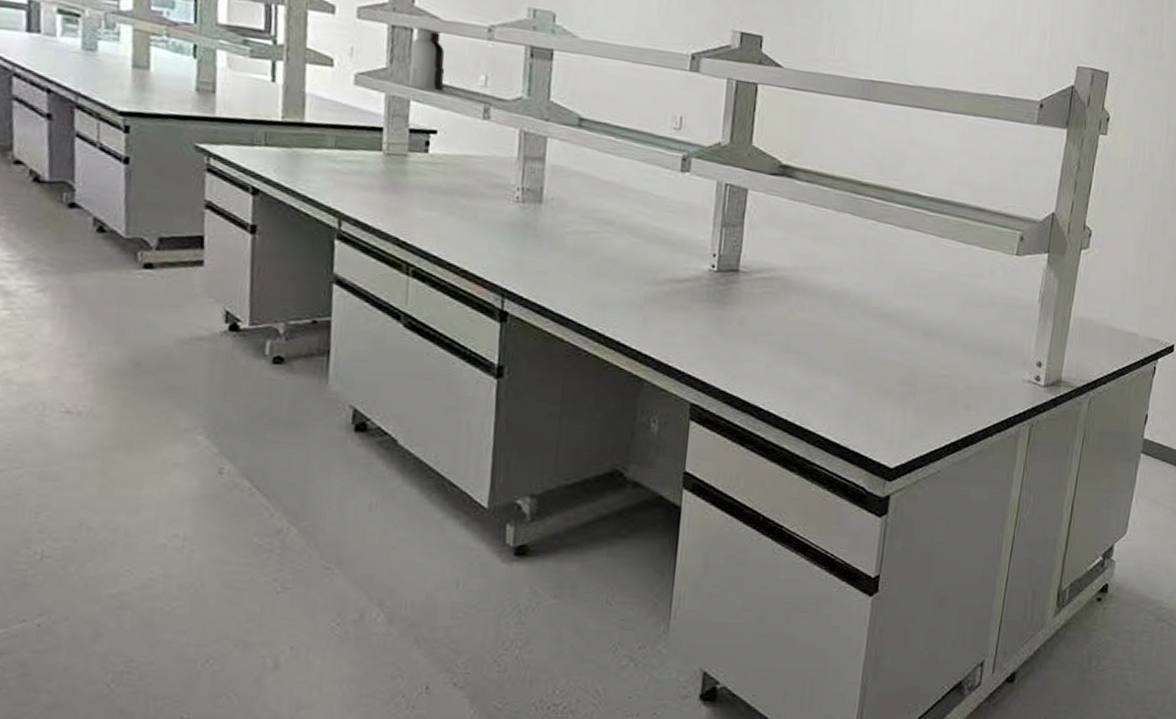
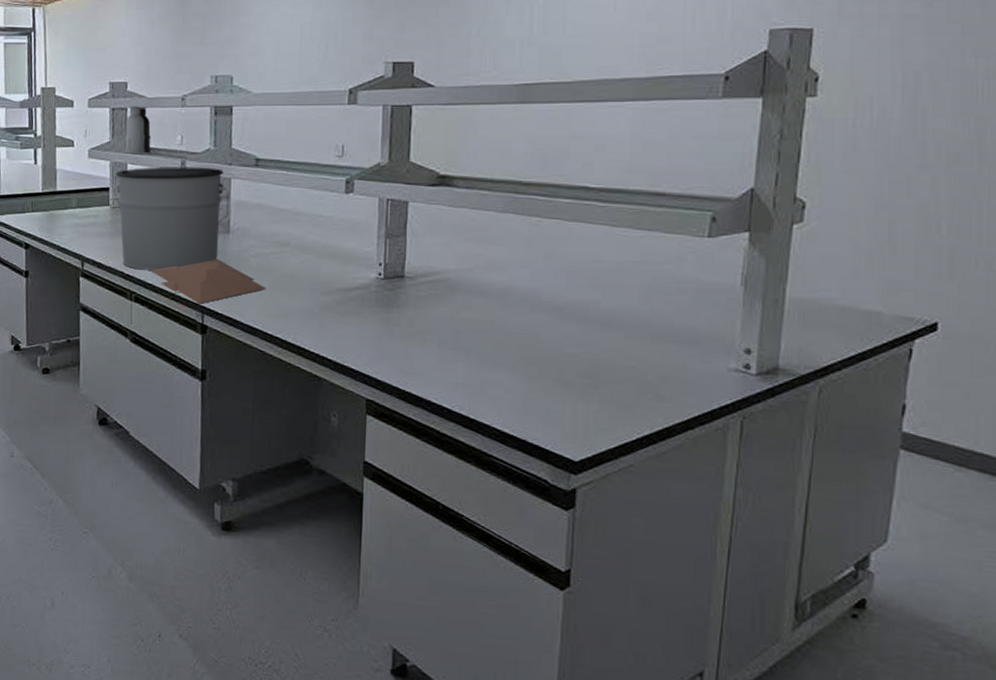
bucket: none [388,107,544,240] -> present [113,167,229,270]
papers: none [437,232,583,286] -> present [152,259,266,304]

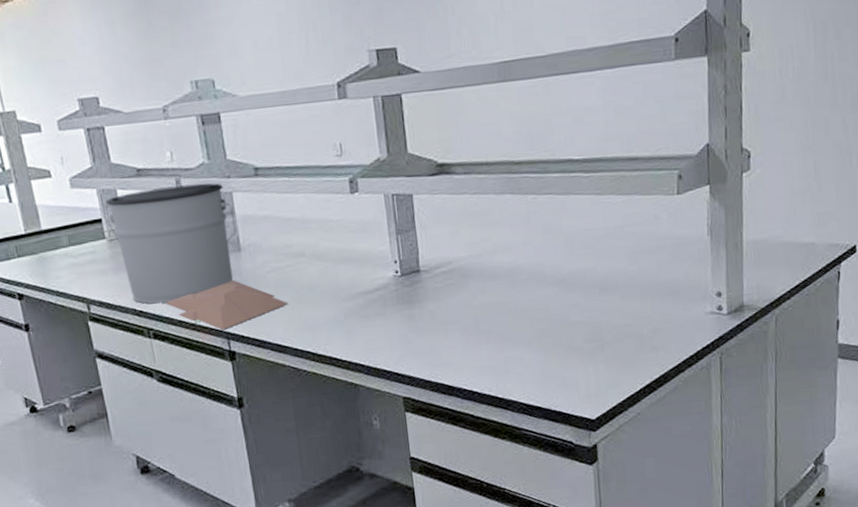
bottle: present [125,106,151,154] -> none [105,123,140,178]

